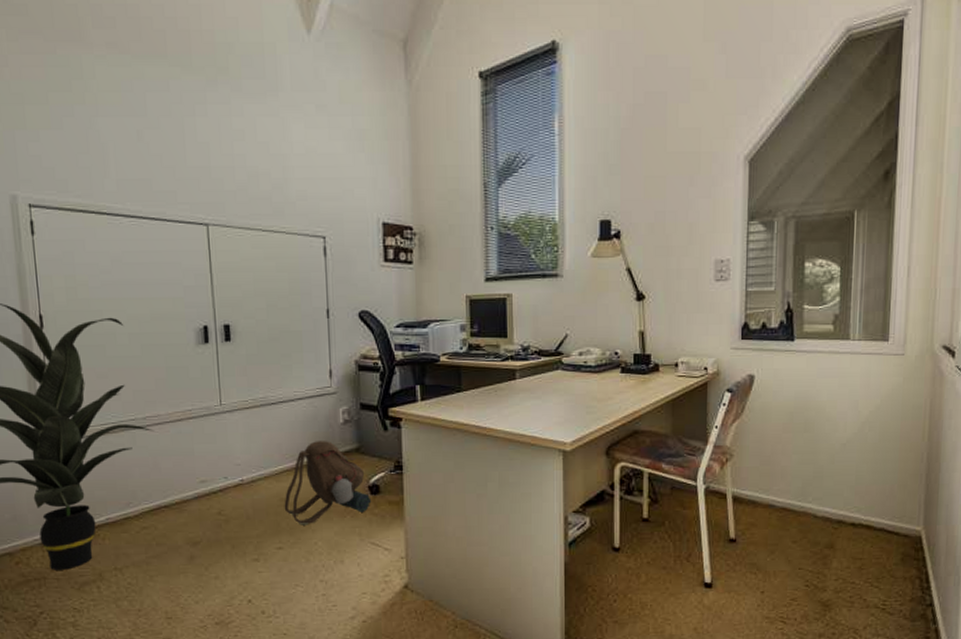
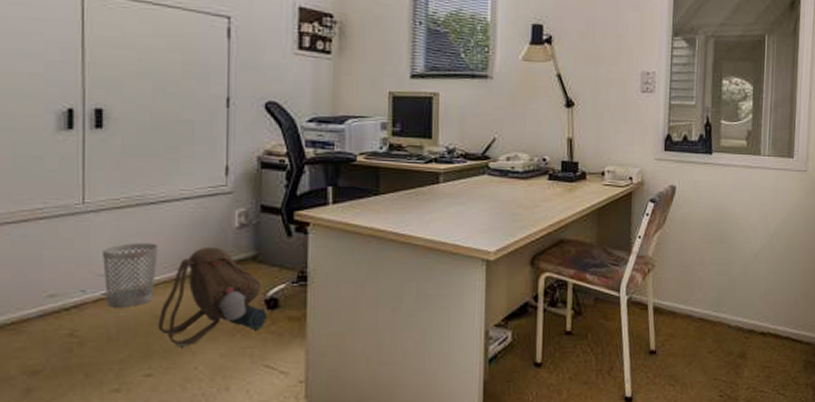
wastebasket: none [238,438,281,492] -> present [103,243,159,308]

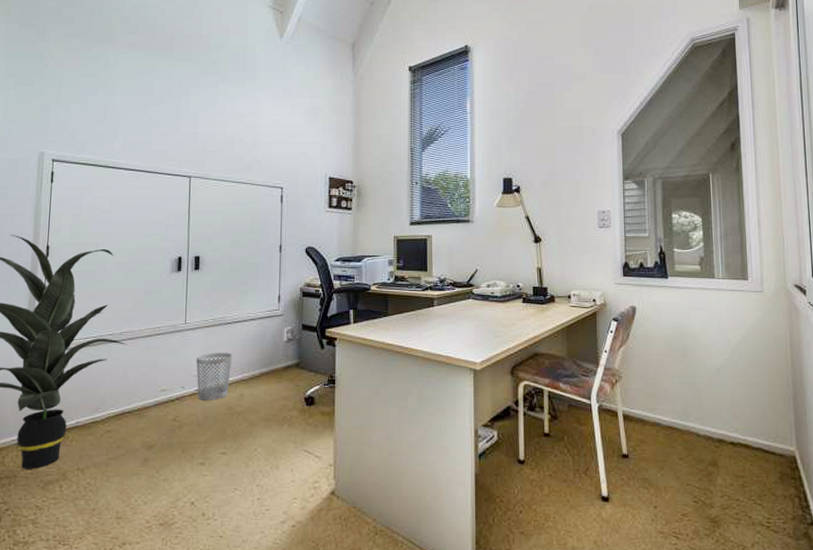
backpack: present [158,247,268,347] -> none [230,356,307,433]

